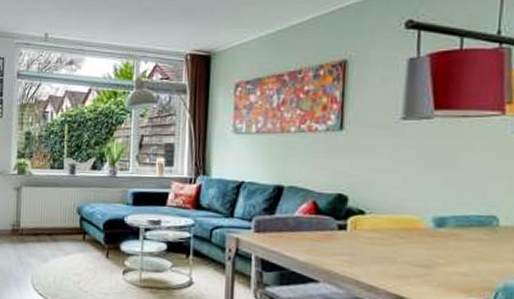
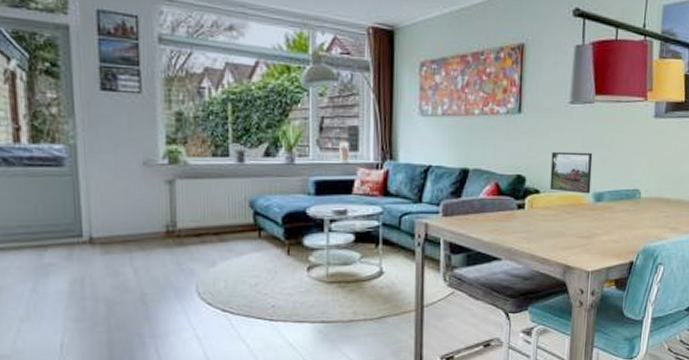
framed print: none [377,170,432,218] -> present [549,151,593,194]

